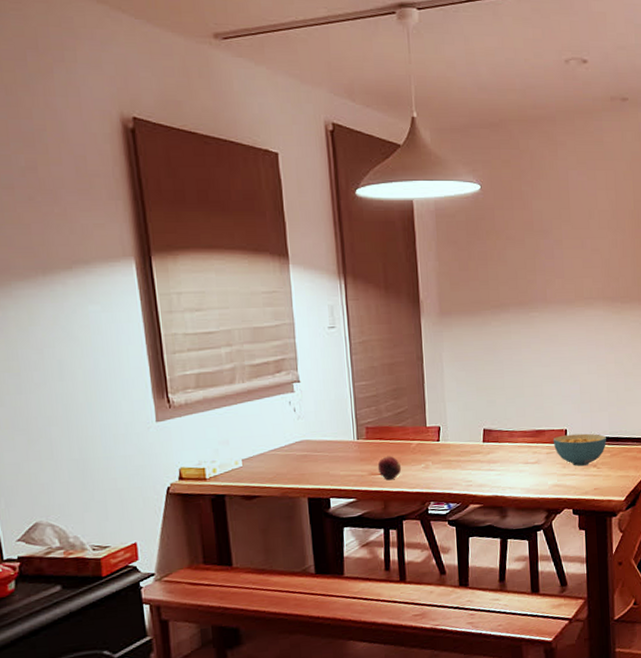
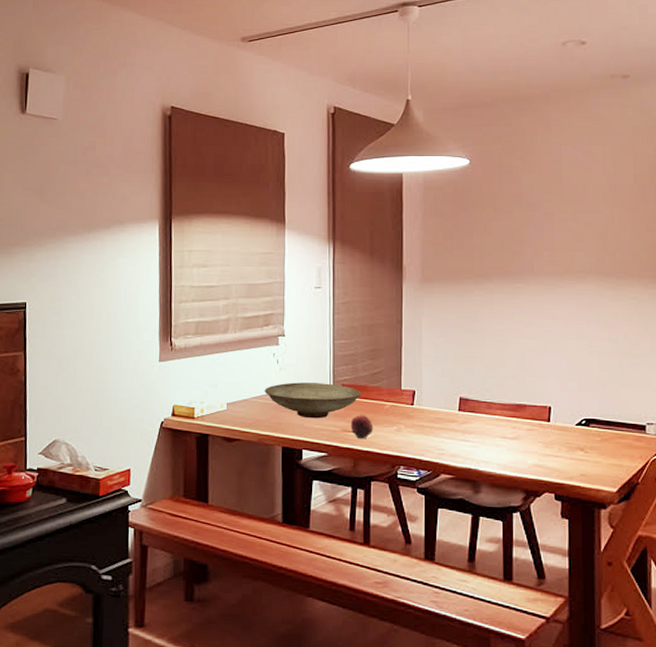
decorative bowl: none [283,427,387,466] -> present [264,382,362,419]
cereal bowl: present [553,433,607,466] -> none [534,412,597,448]

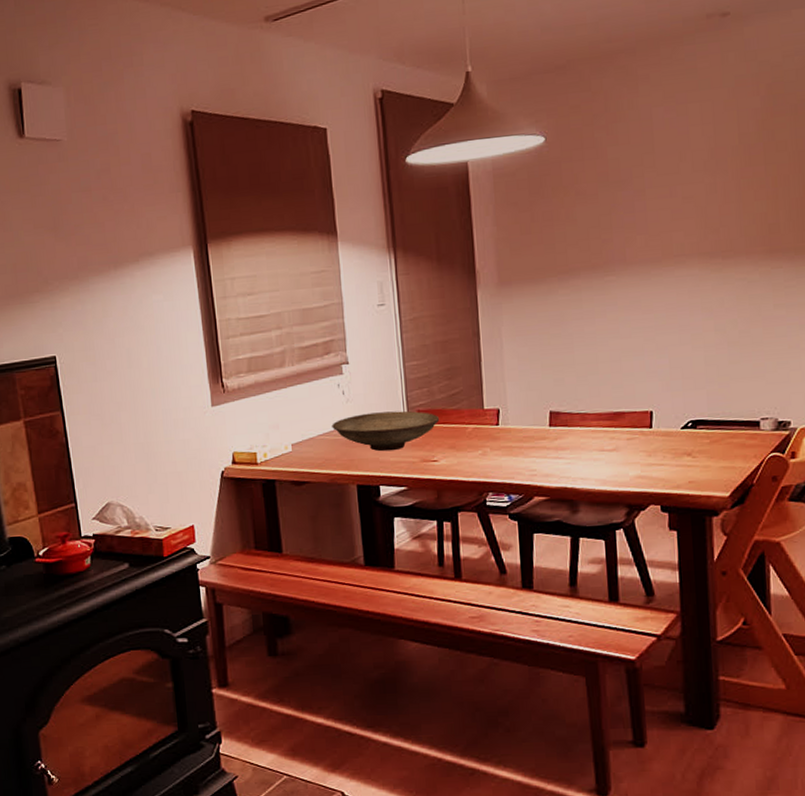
fruit: present [350,415,374,439] -> none [430,442,457,468]

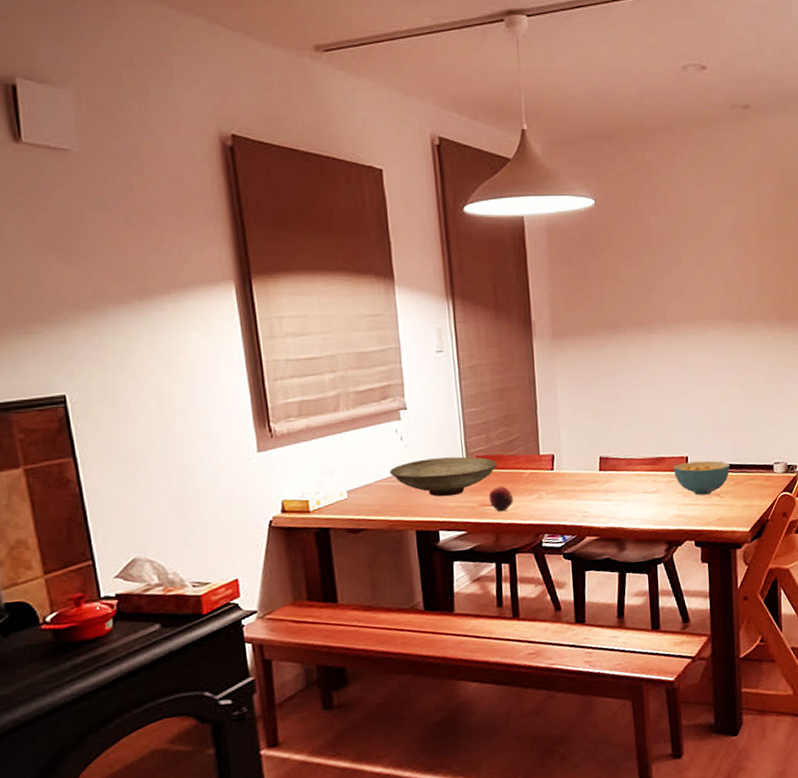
fruit: none [430,442,457,468] -> present [488,486,514,512]
cereal bowl: none [634,415,705,455] -> present [673,460,731,495]

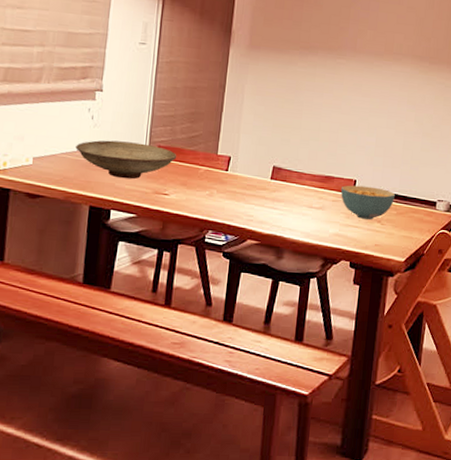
fruit: present [488,486,514,512] -> none [162,178,186,202]

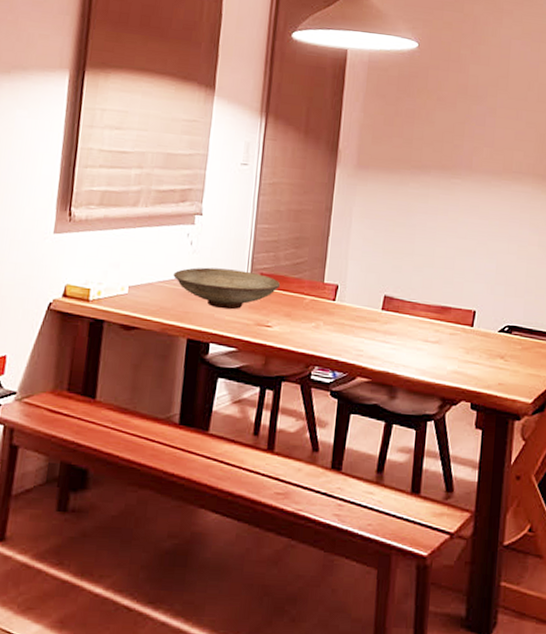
cereal bowl: present [340,185,396,220] -> none [458,316,520,355]

